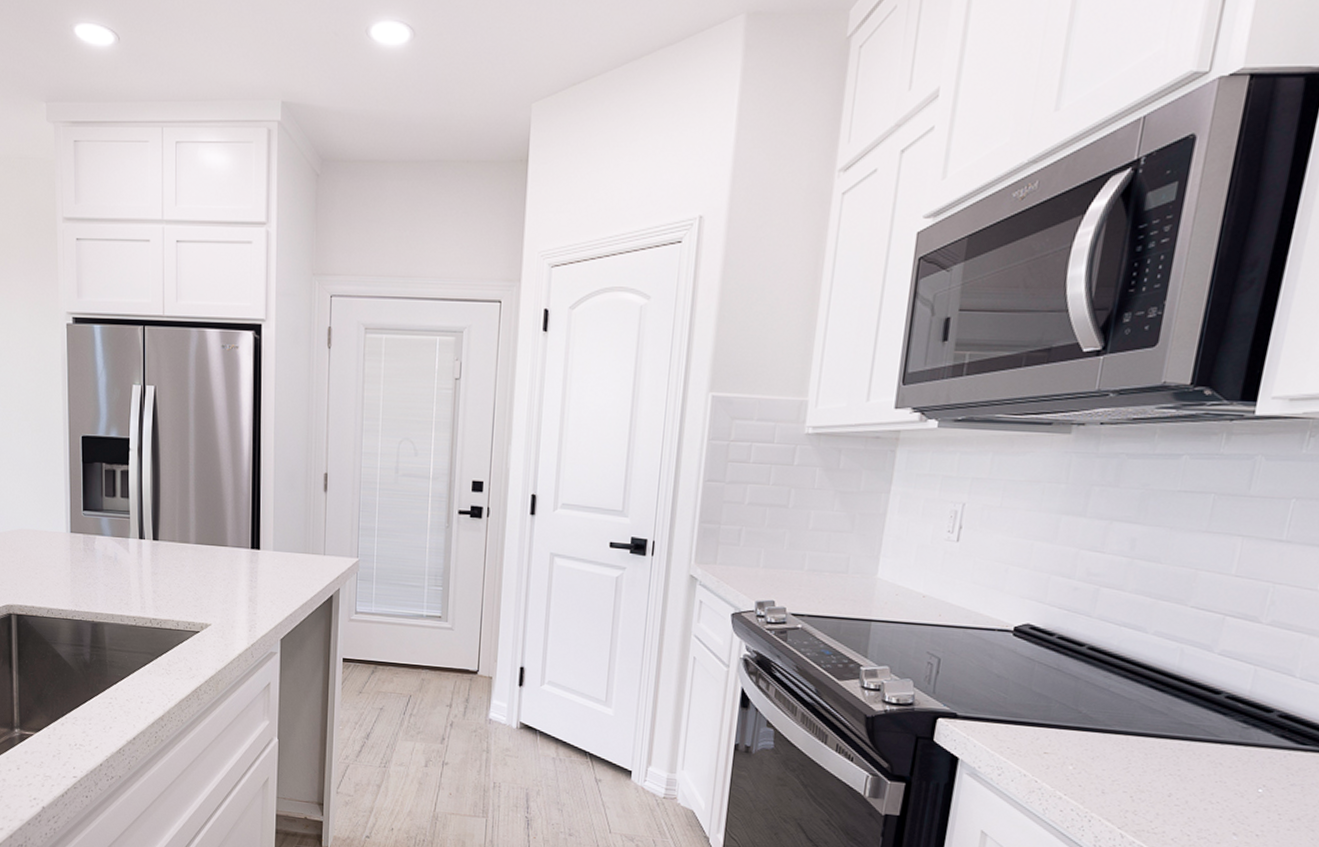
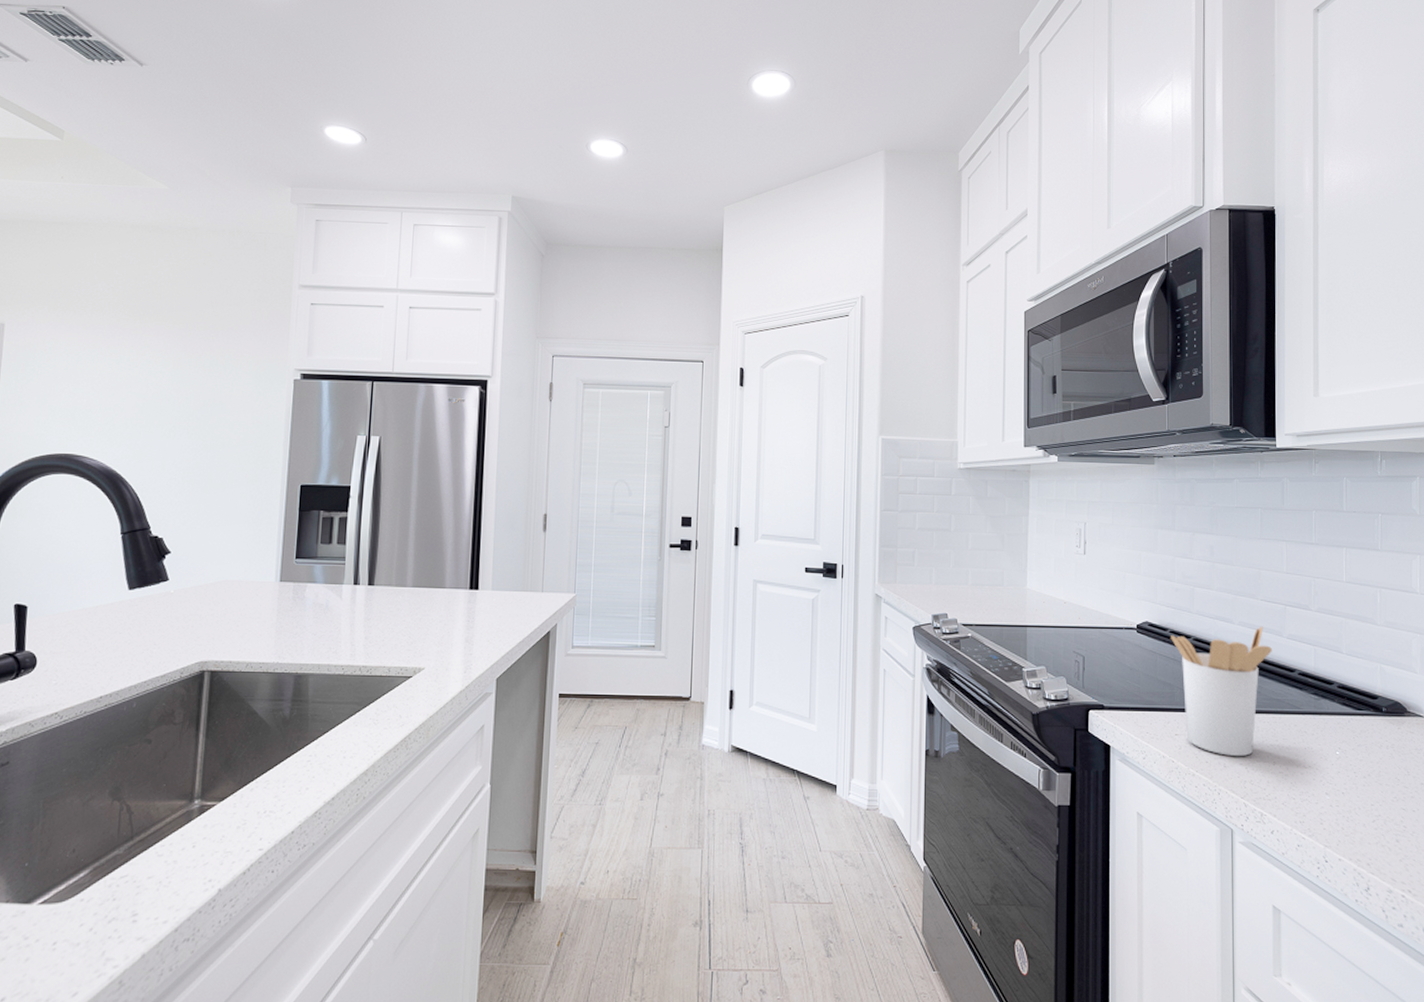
utensil holder: none [1057,638,1195,784] -> present [1171,626,1272,756]

